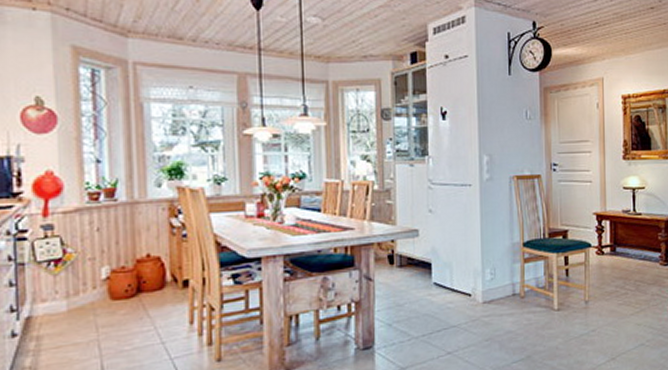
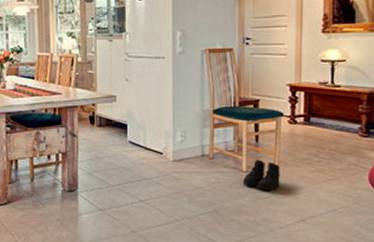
boots: none [554,295,591,330] -> present [242,159,280,191]

